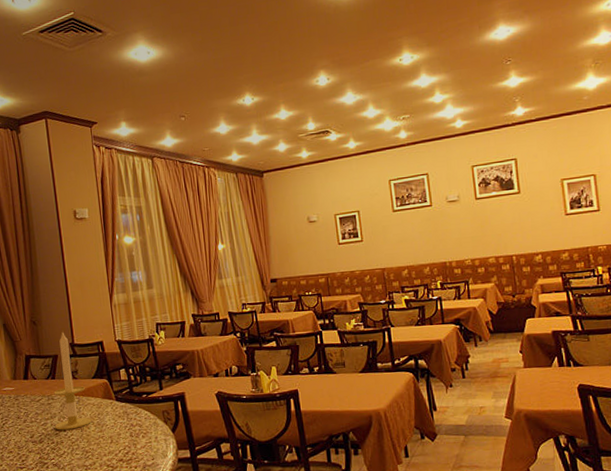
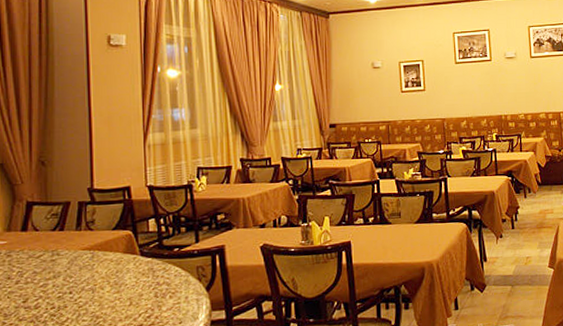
candle: present [53,331,92,430] -> none [57,174,107,293]

